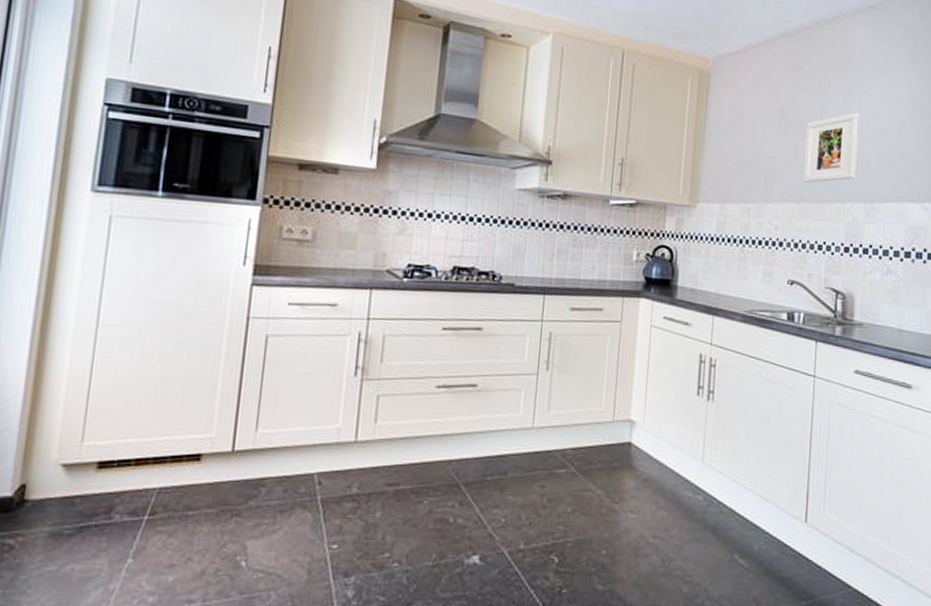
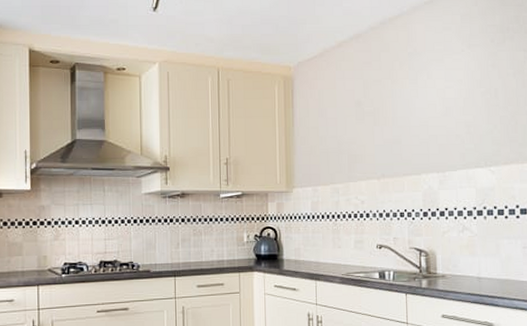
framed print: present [803,113,860,183] -> none [380,97,428,161]

